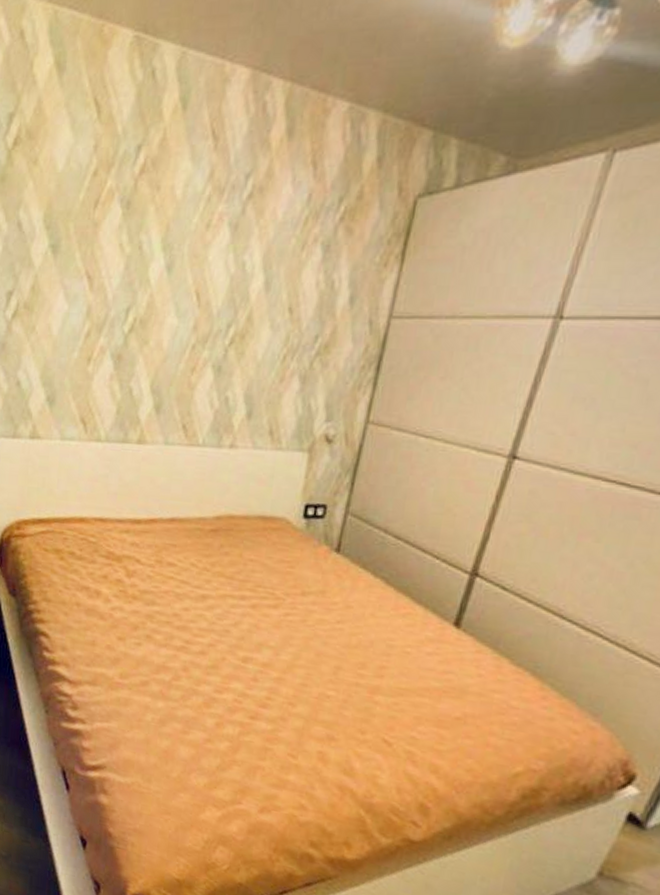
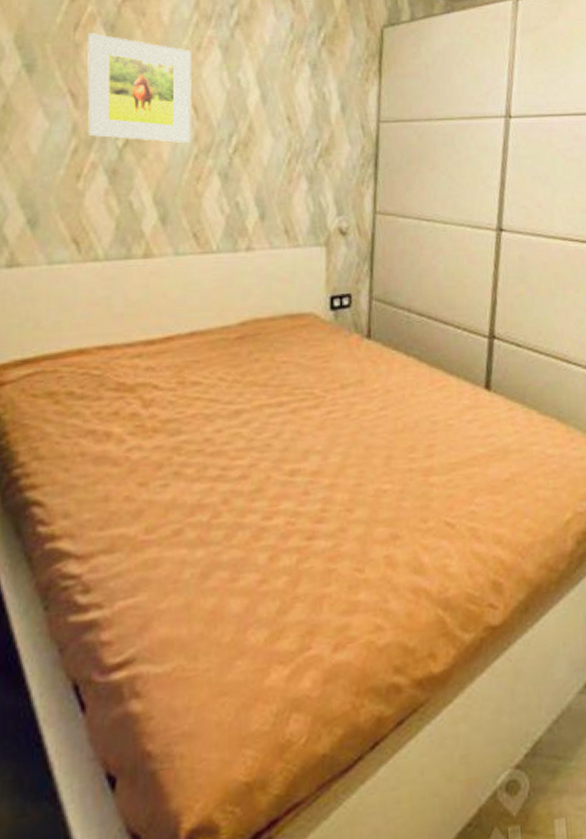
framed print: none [99,211,200,331] -> present [87,33,191,143]

